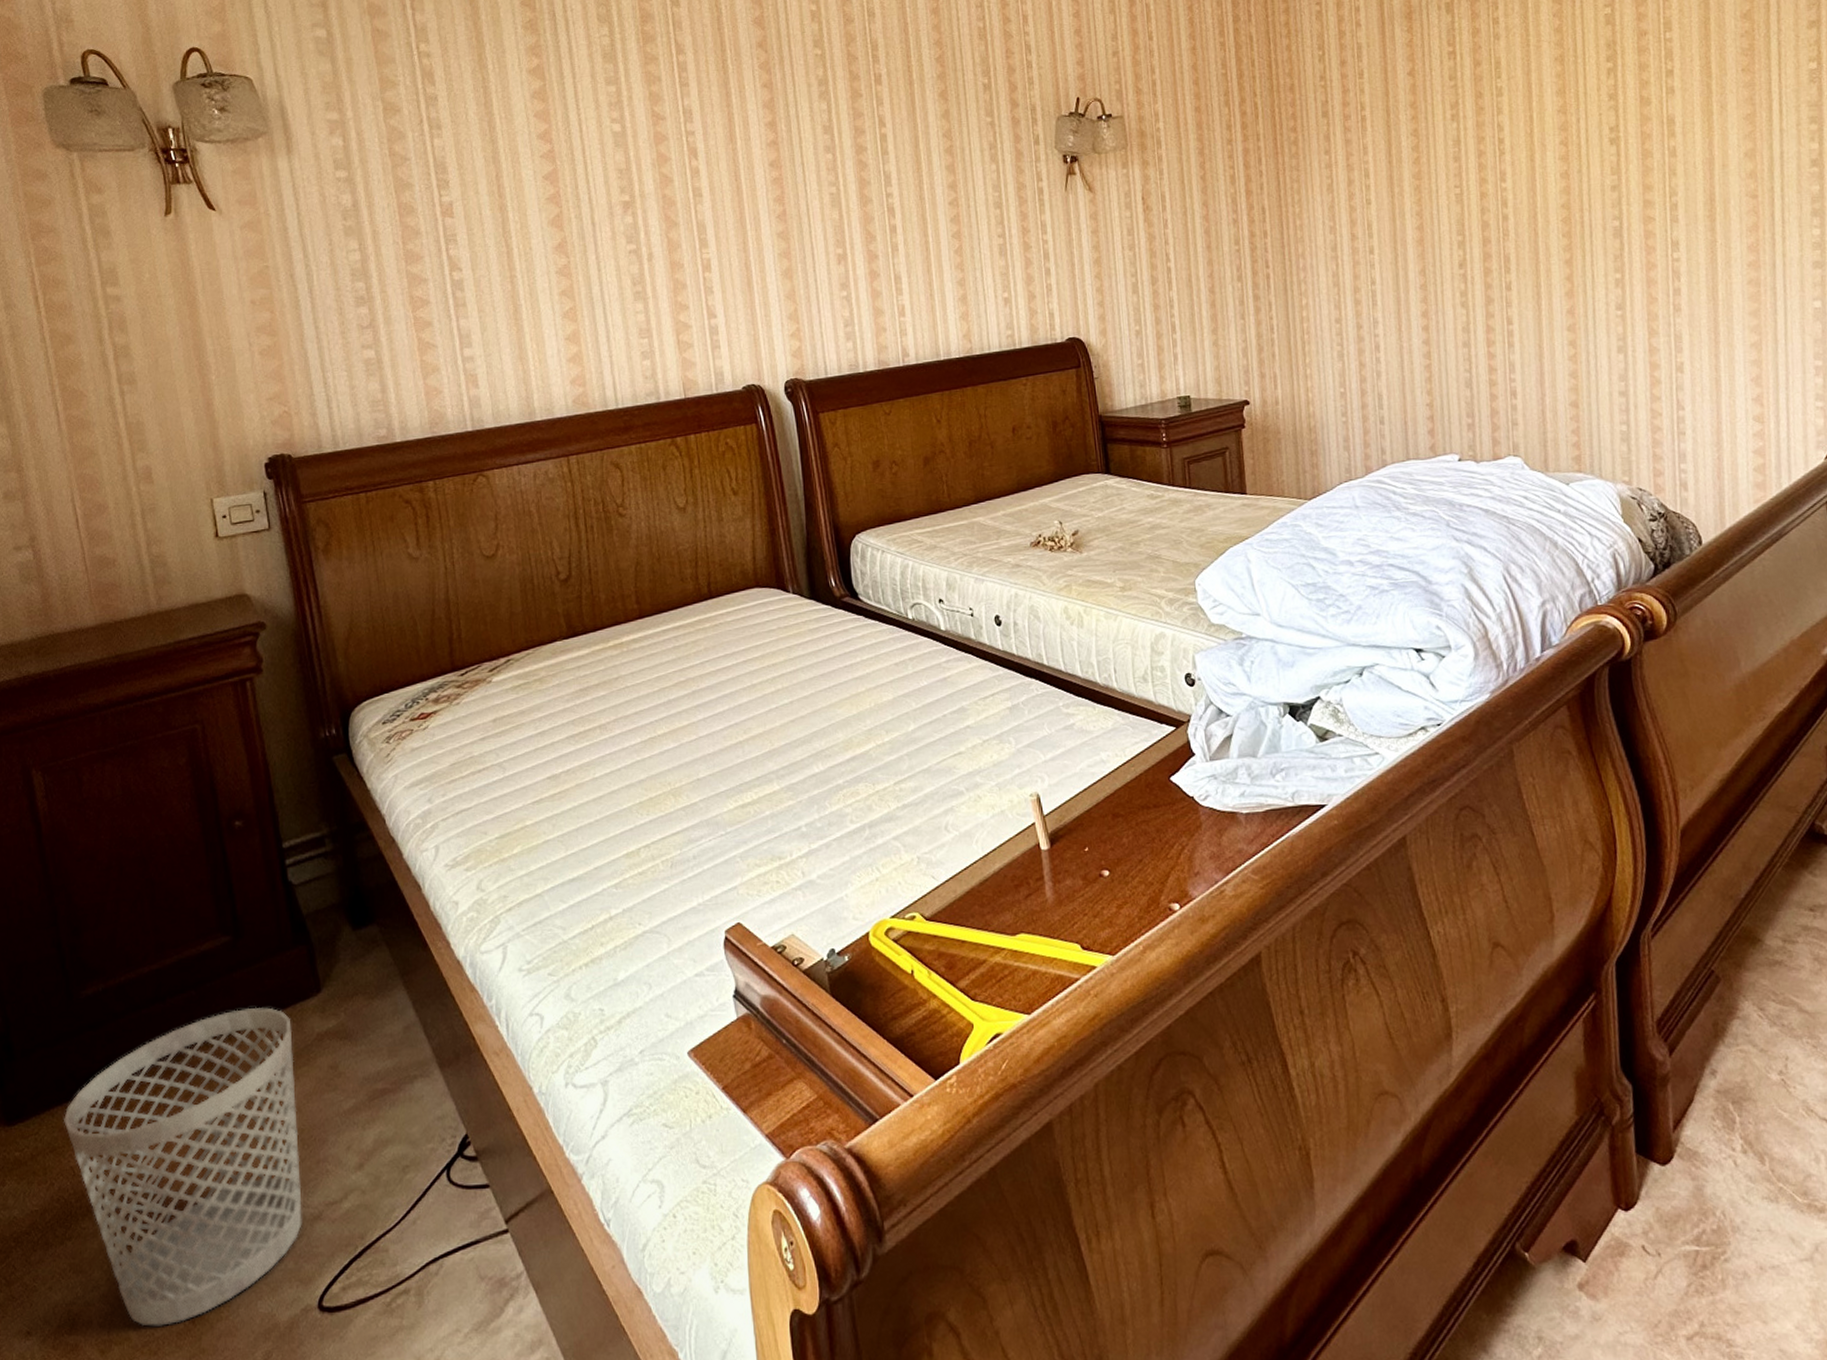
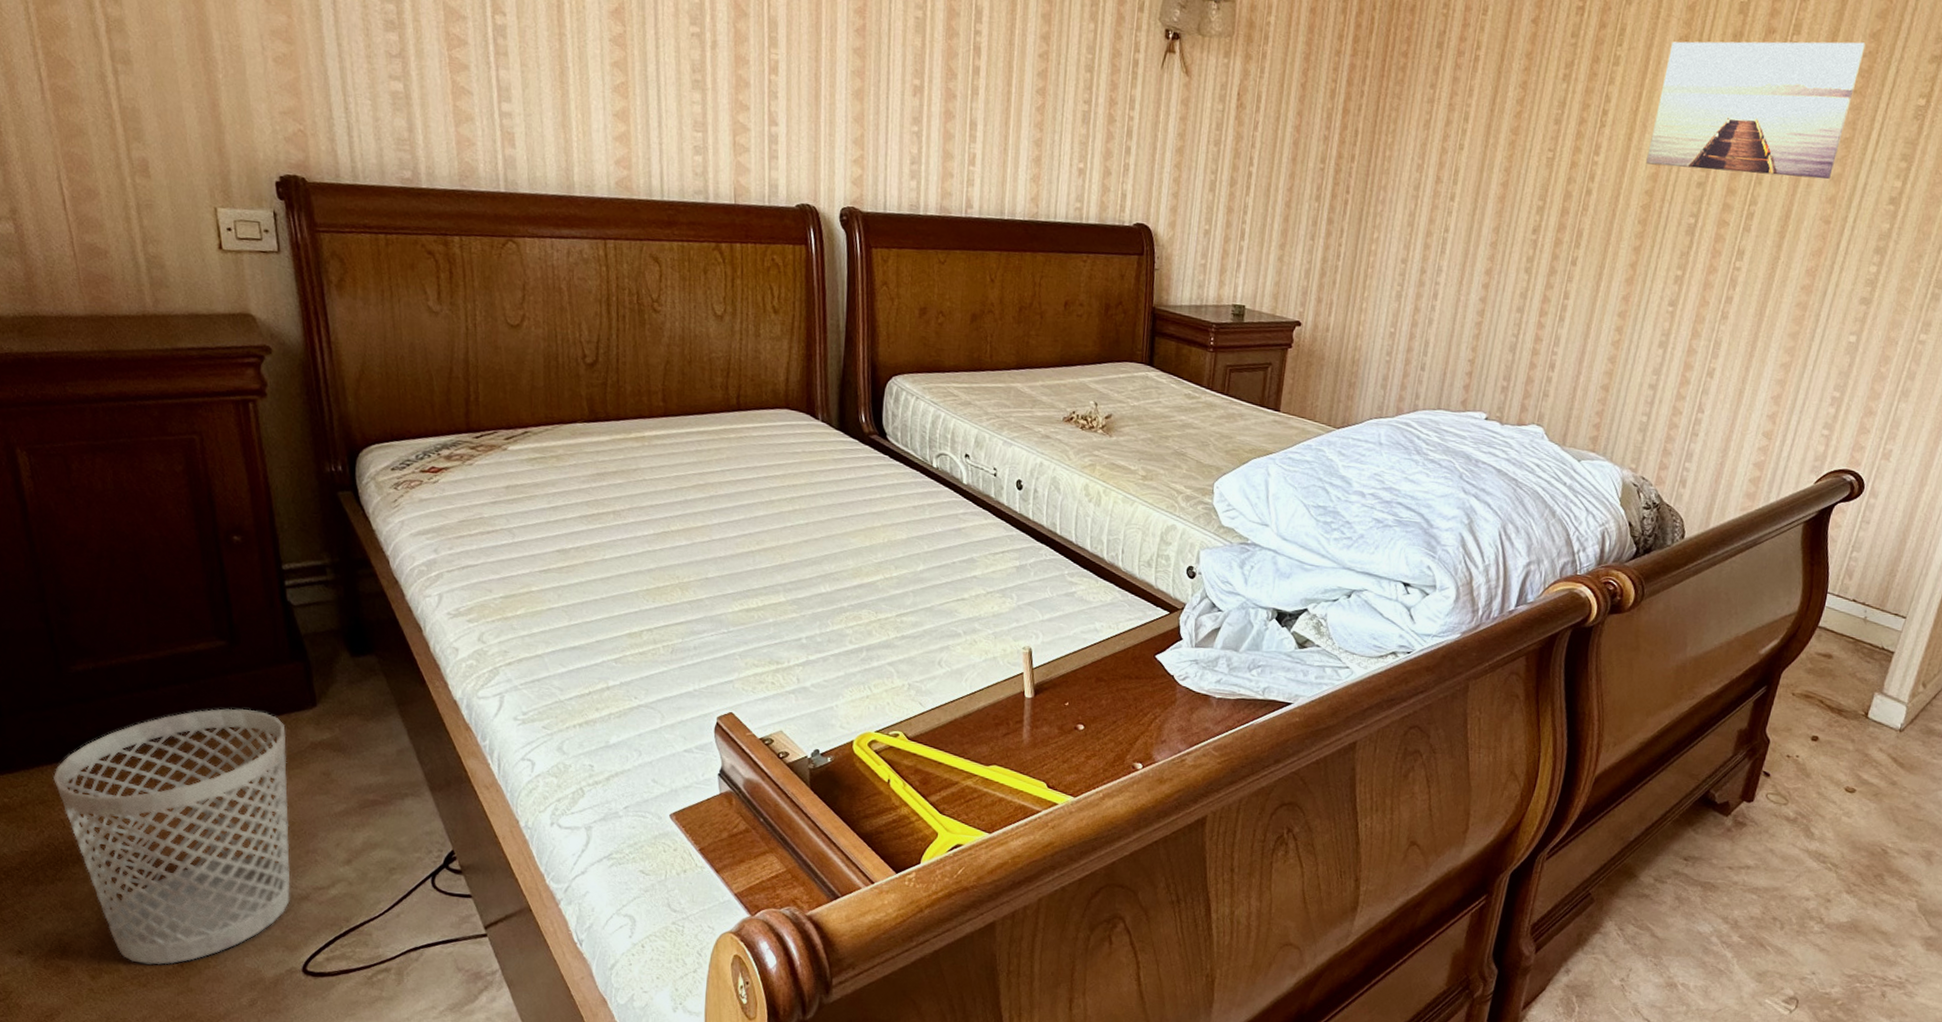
wall art: none [1548,24,1744,180] -> present [1646,41,1866,180]

